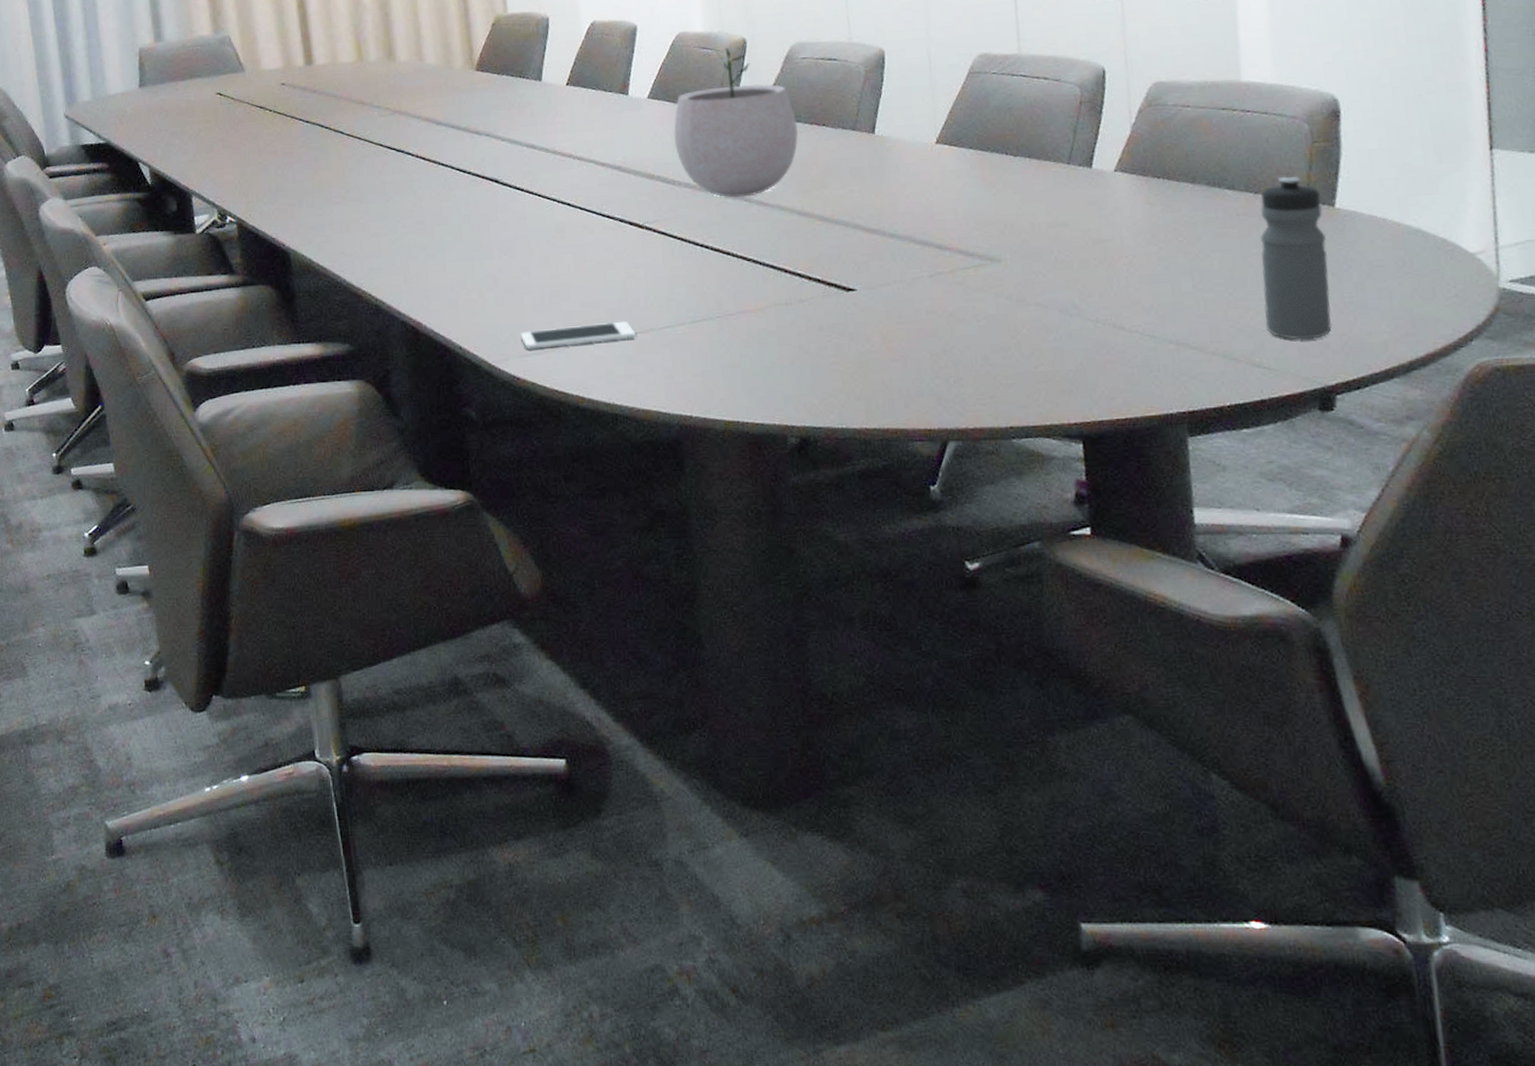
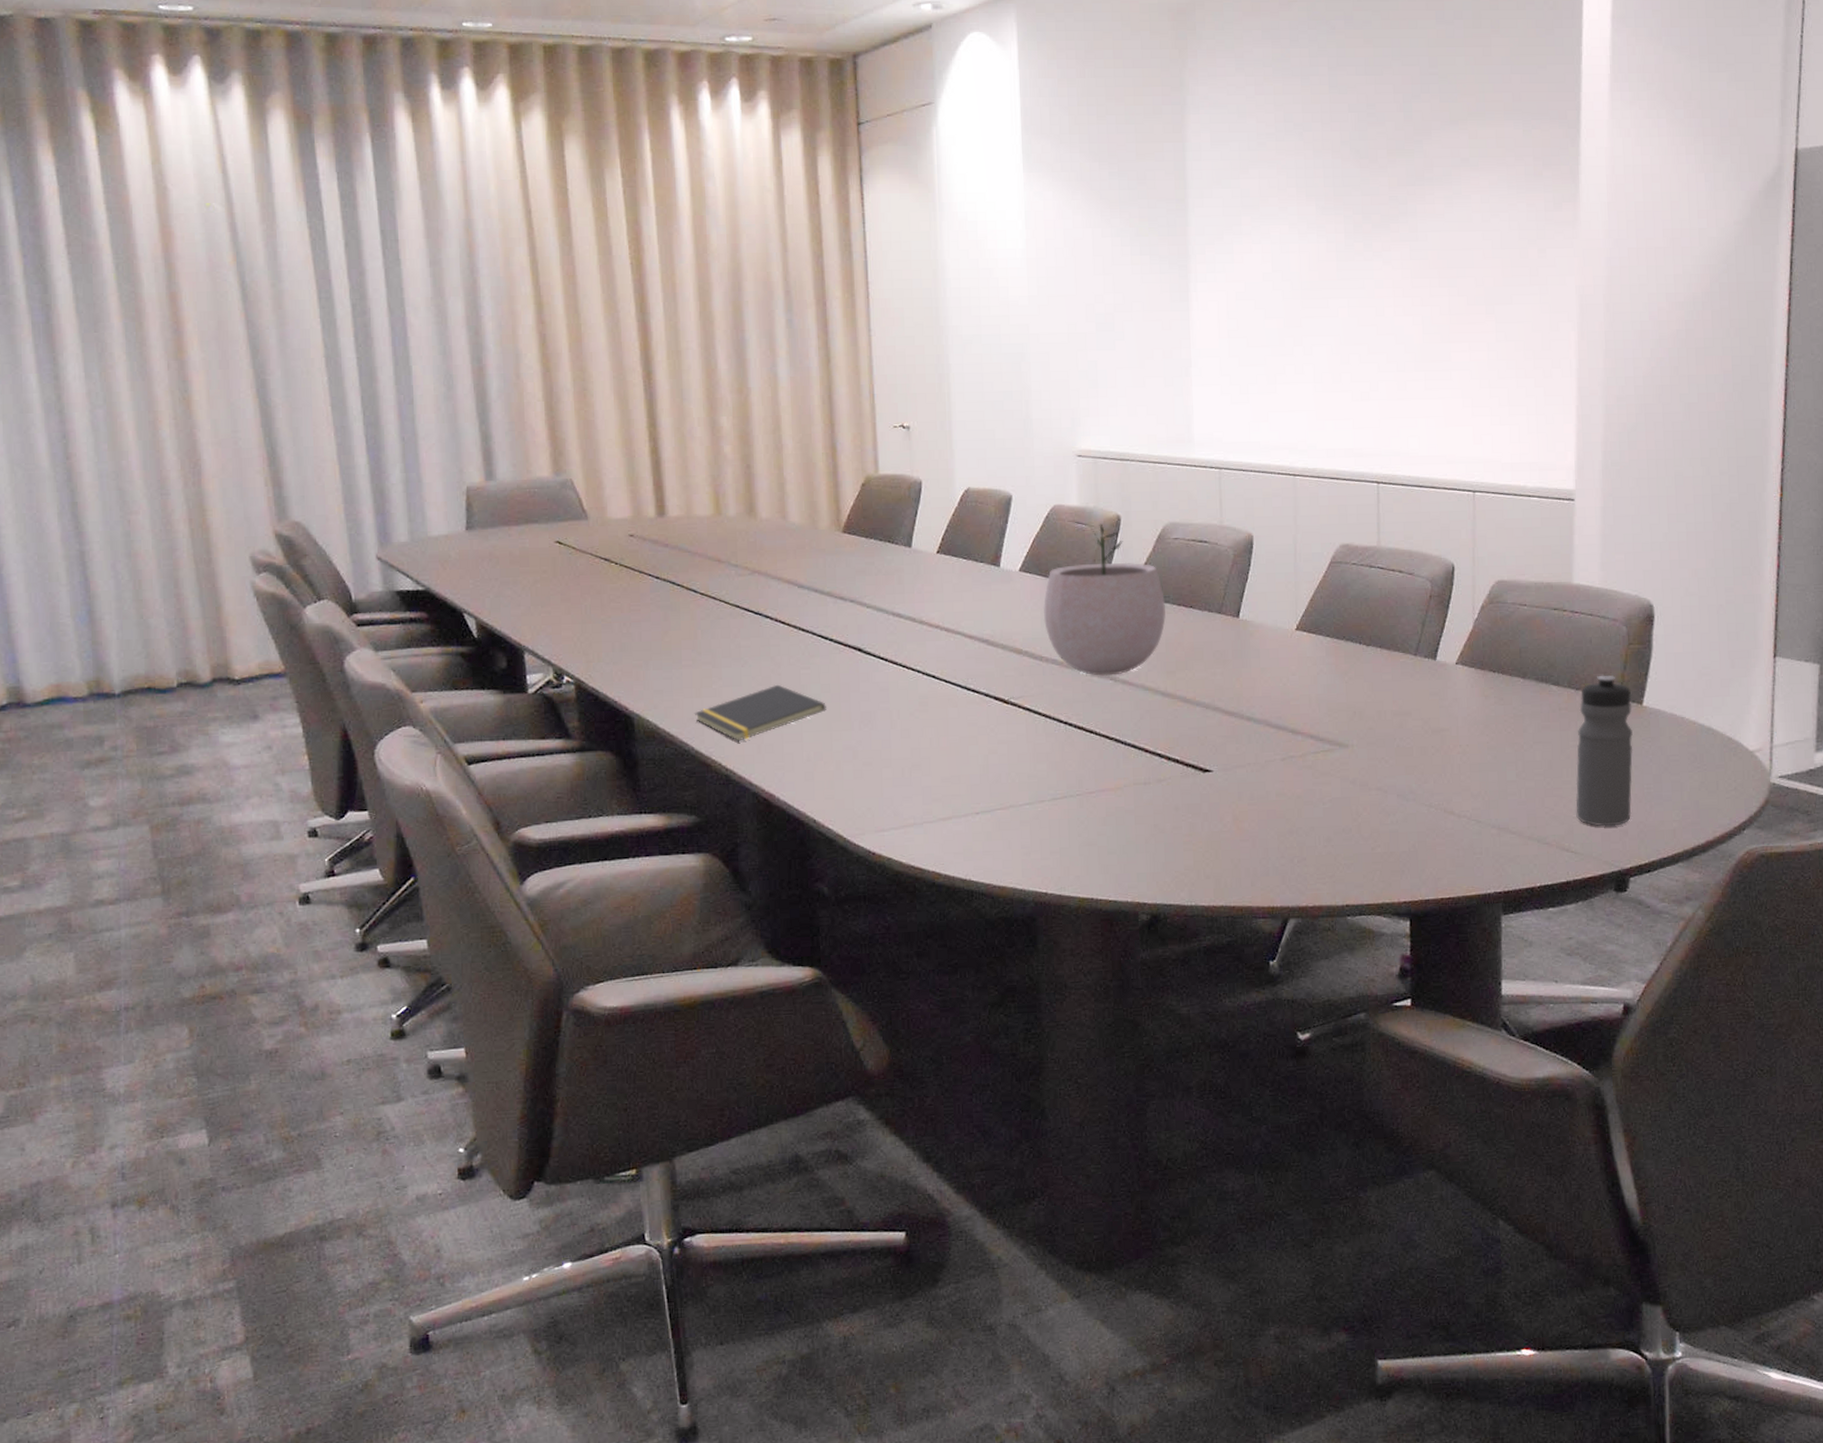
notepad: none [344,217,467,273] -> present [694,684,826,742]
cell phone: present [520,321,636,350] -> none [878,797,995,825]

